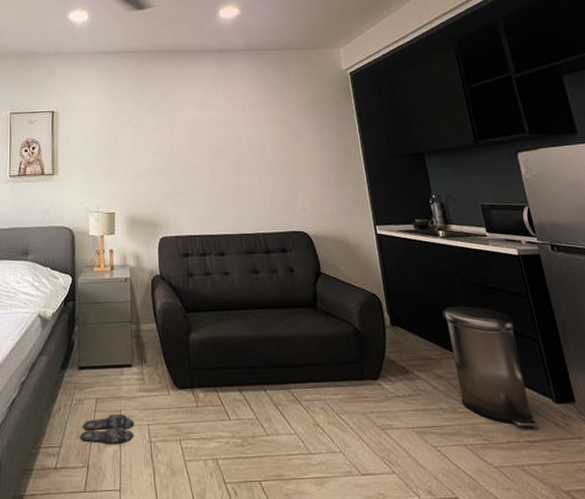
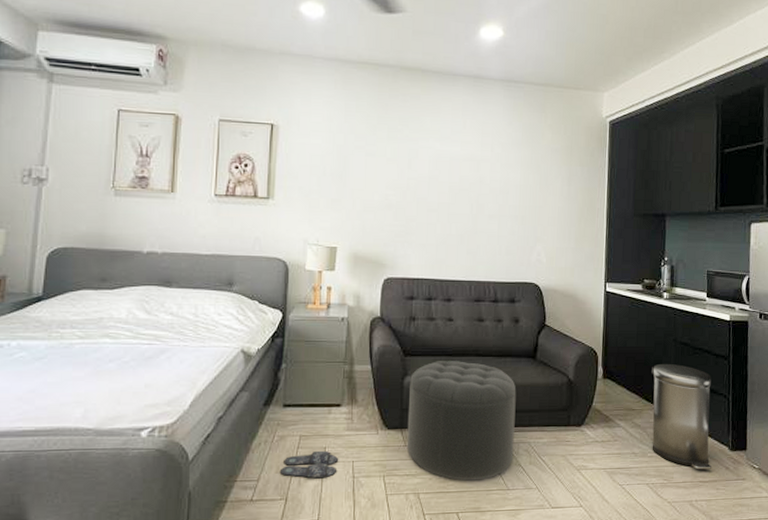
ottoman: none [195,314,310,444] -> present [406,361,517,481]

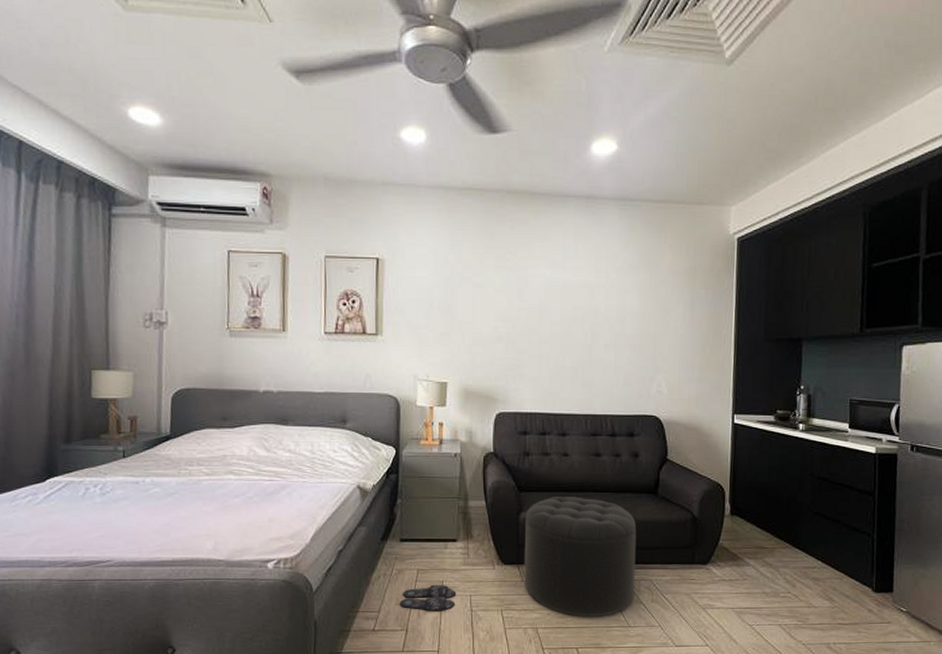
pedal bin: present [651,363,712,470] -> none [785,499,853,611]

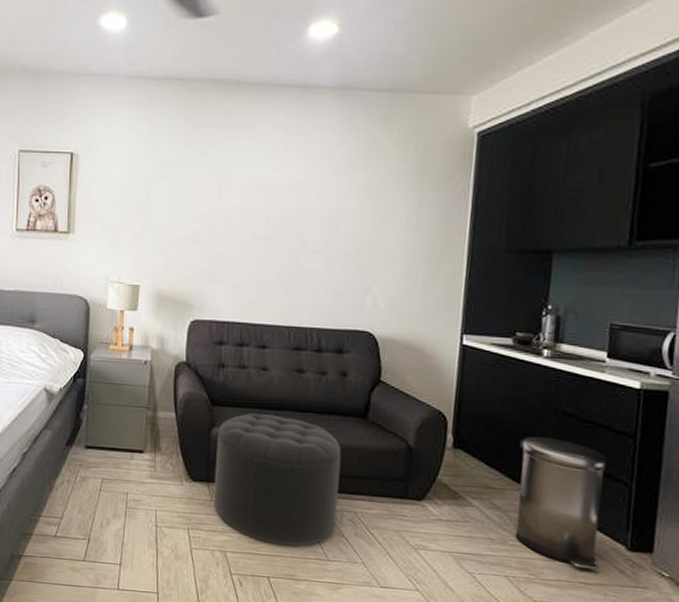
slippers: present [399,584,455,611] -> none [82,495,140,524]
pedal bin: none [785,499,853,611] -> present [515,436,607,570]

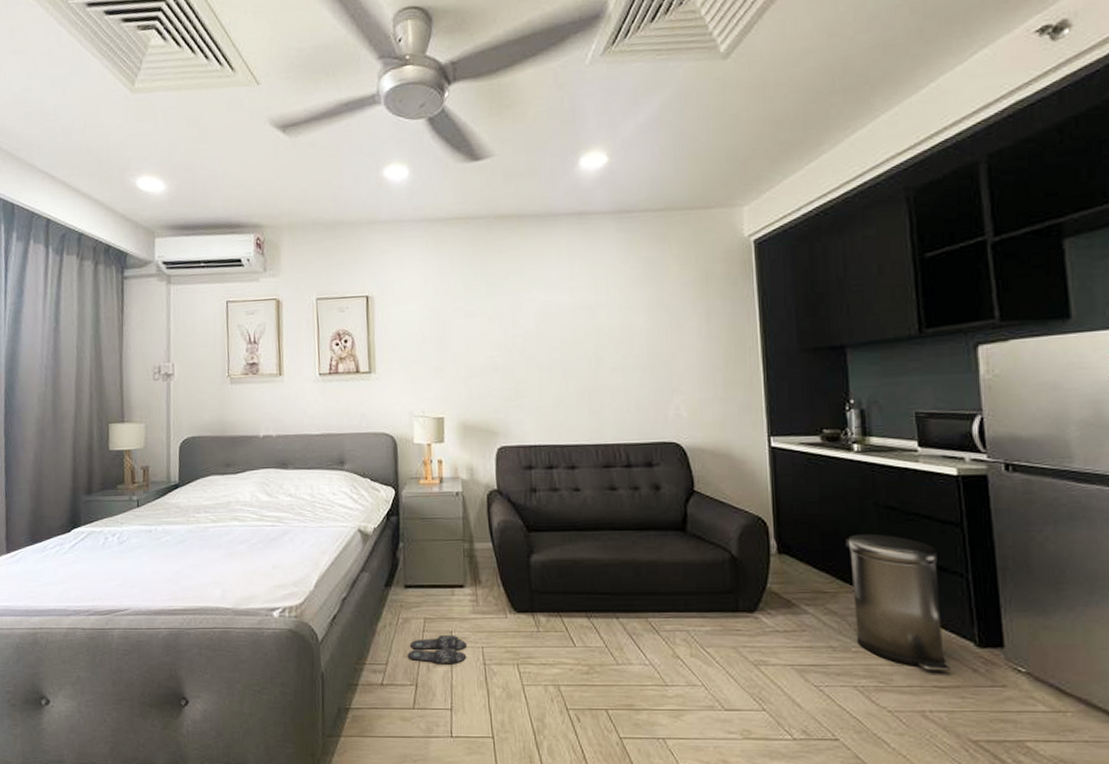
slippers: none [82,495,140,524] -> present [407,634,466,665]
ottoman: present [213,413,342,546] -> none [537,536,669,673]

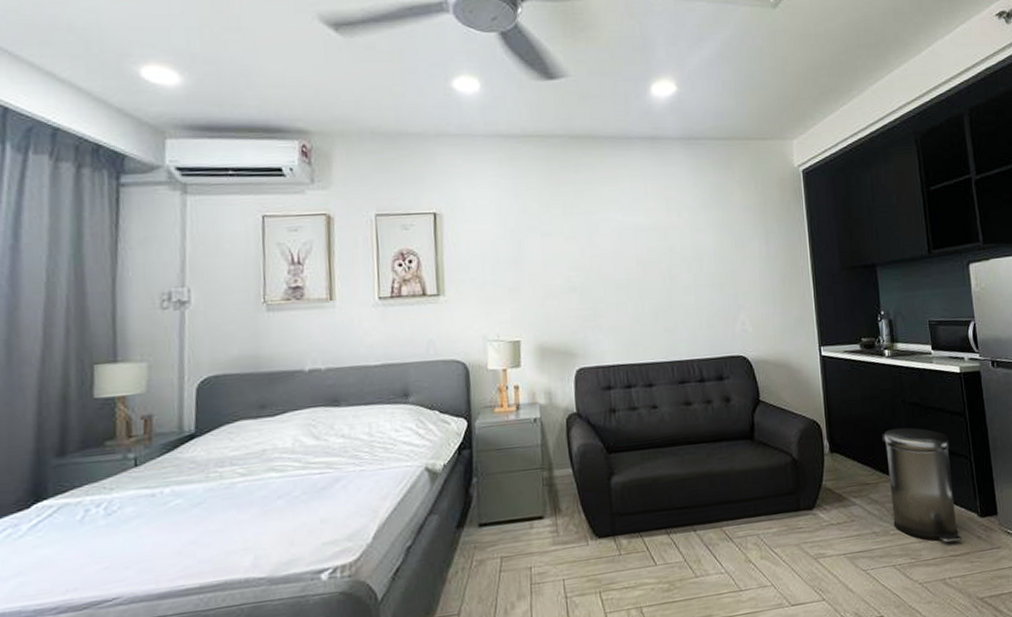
slippers: present [407,634,466,665] -> none [482,570,547,606]

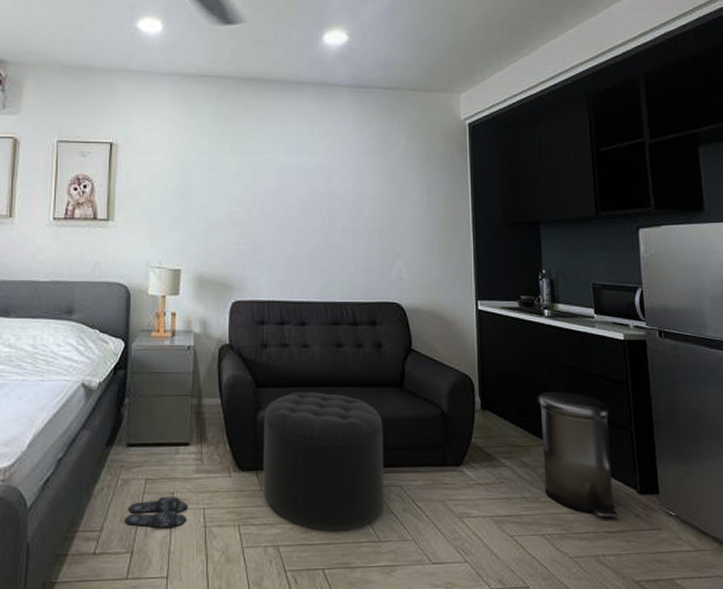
slippers: none [482,570,547,606] -> present [124,495,187,529]
ottoman: none [617,451,742,587] -> present [263,392,384,531]

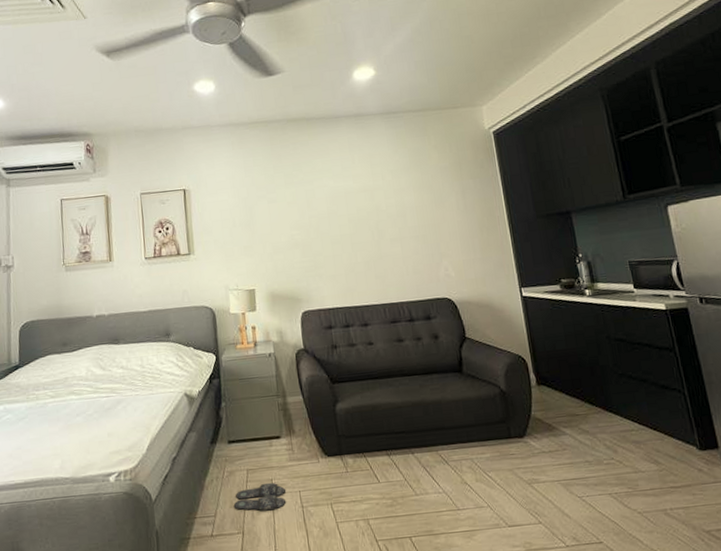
ottoman: present [263,392,384,531] -> none [341,382,458,503]
pedal bin: present [537,391,619,517] -> none [588,362,682,474]

